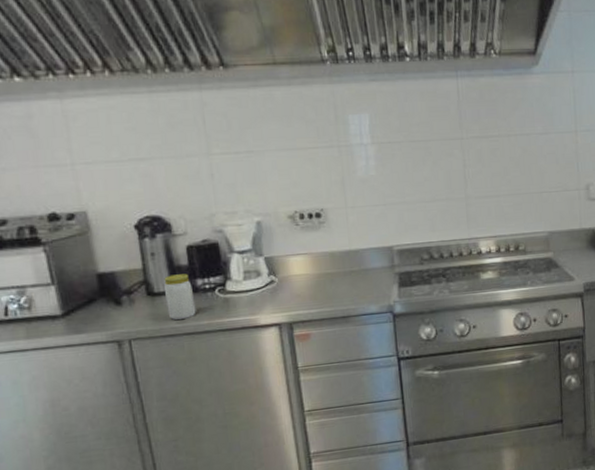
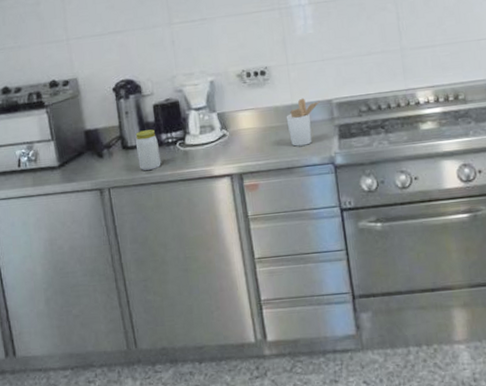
utensil holder: none [343,243,380,295] -> present [286,98,320,147]

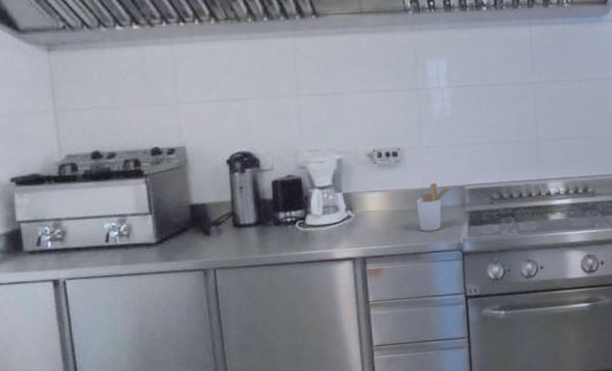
jar: present [135,129,162,171] -> none [249,207,277,251]

